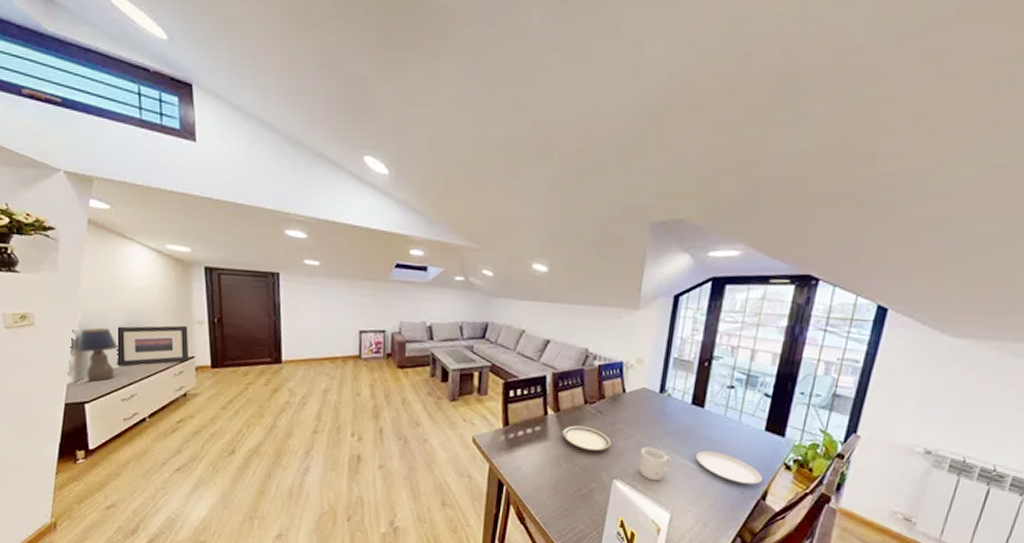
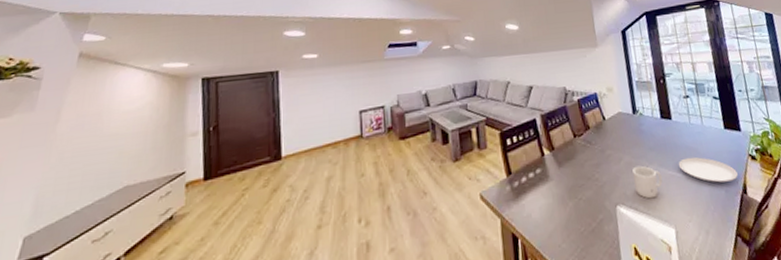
table lamp: present [76,327,118,382] -> none [42,160,96,228]
picture frame: present [117,325,189,367] -> none [92,140,180,202]
plate: present [562,425,611,452] -> none [561,158,606,184]

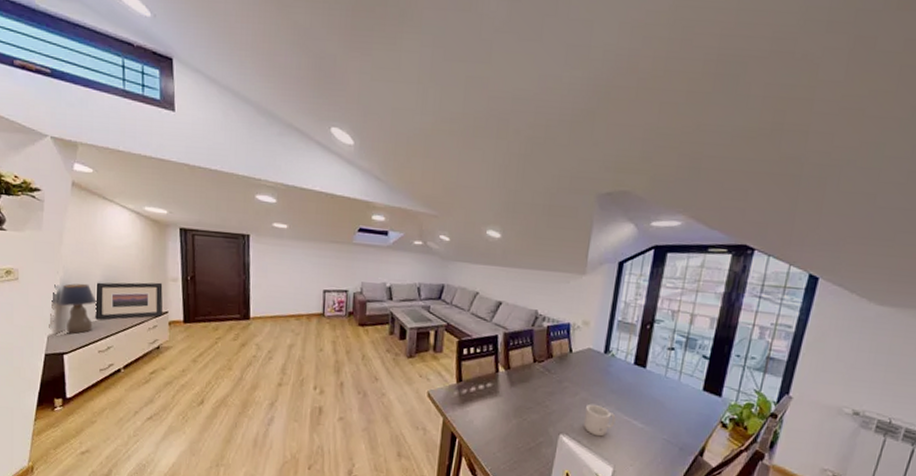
table lamp: none [42,160,96,228] -> present [57,283,97,335]
picture frame: none [92,140,180,202] -> present [95,282,163,320]
plate: present [678,157,738,183] -> none [637,408,700,442]

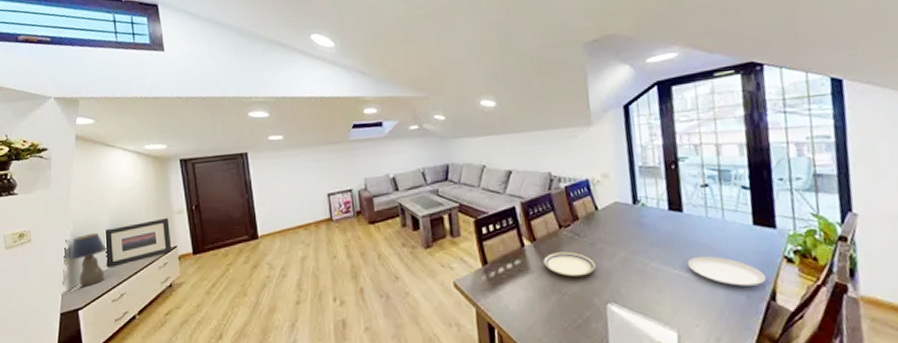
plate: none [512,382,558,408] -> present [543,251,596,278]
mug: present [584,404,616,437] -> none [628,262,666,299]
plate: none [637,408,700,442] -> present [687,255,766,288]

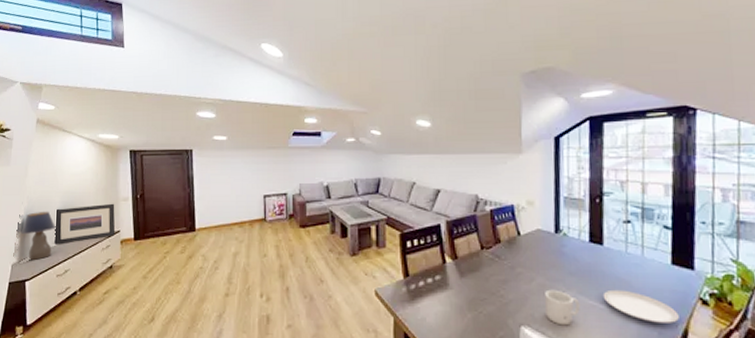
plate: present [543,251,596,278] -> none [463,272,513,299]
mug: none [628,262,666,299] -> present [545,289,580,326]

